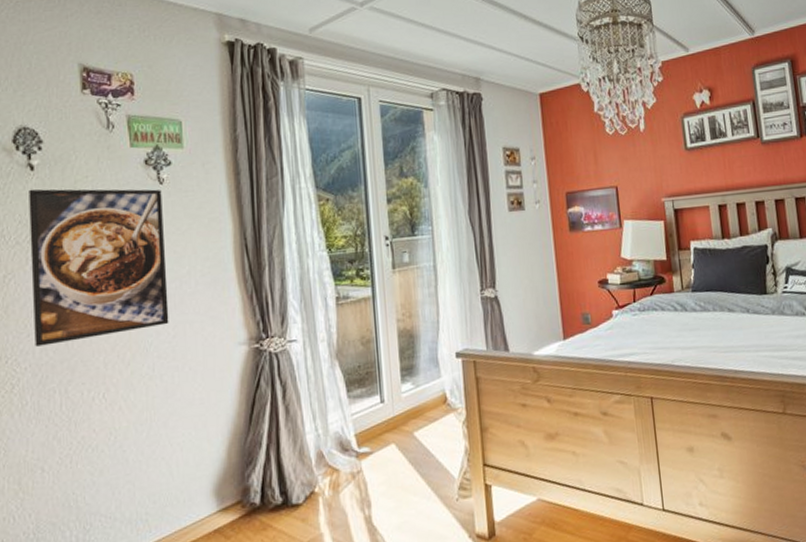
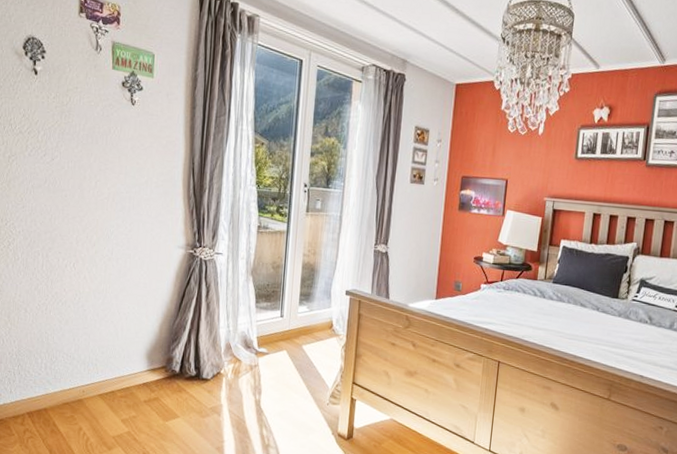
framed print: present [29,189,169,347] -> none [27,90,133,220]

